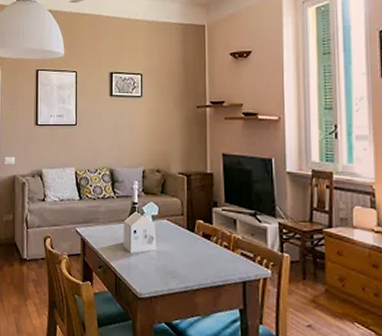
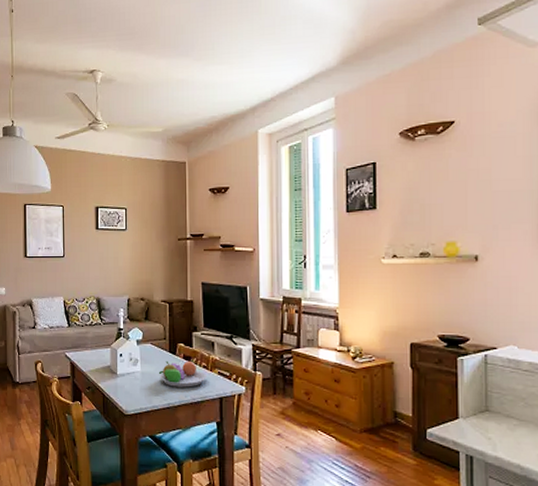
fruit bowl: none [175,239,229,269] -> present [158,360,208,387]

